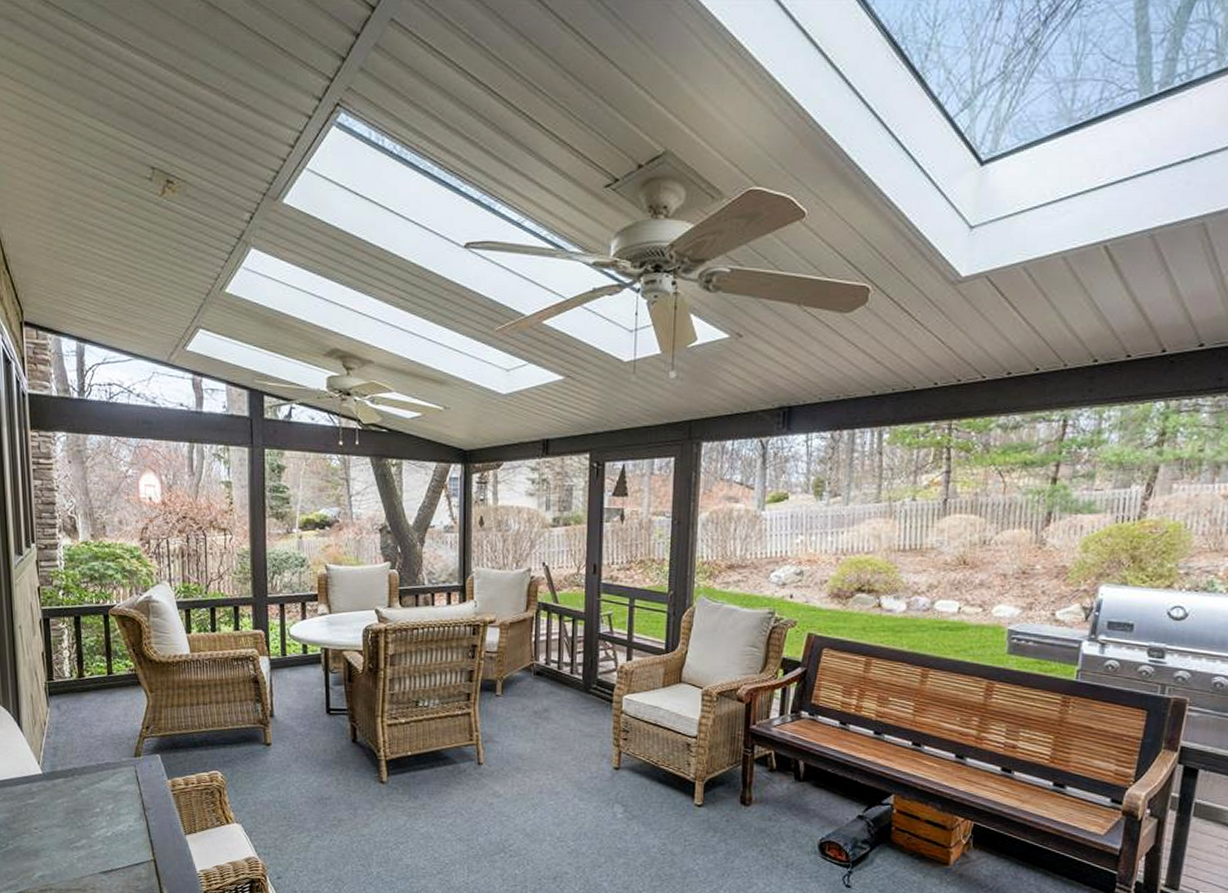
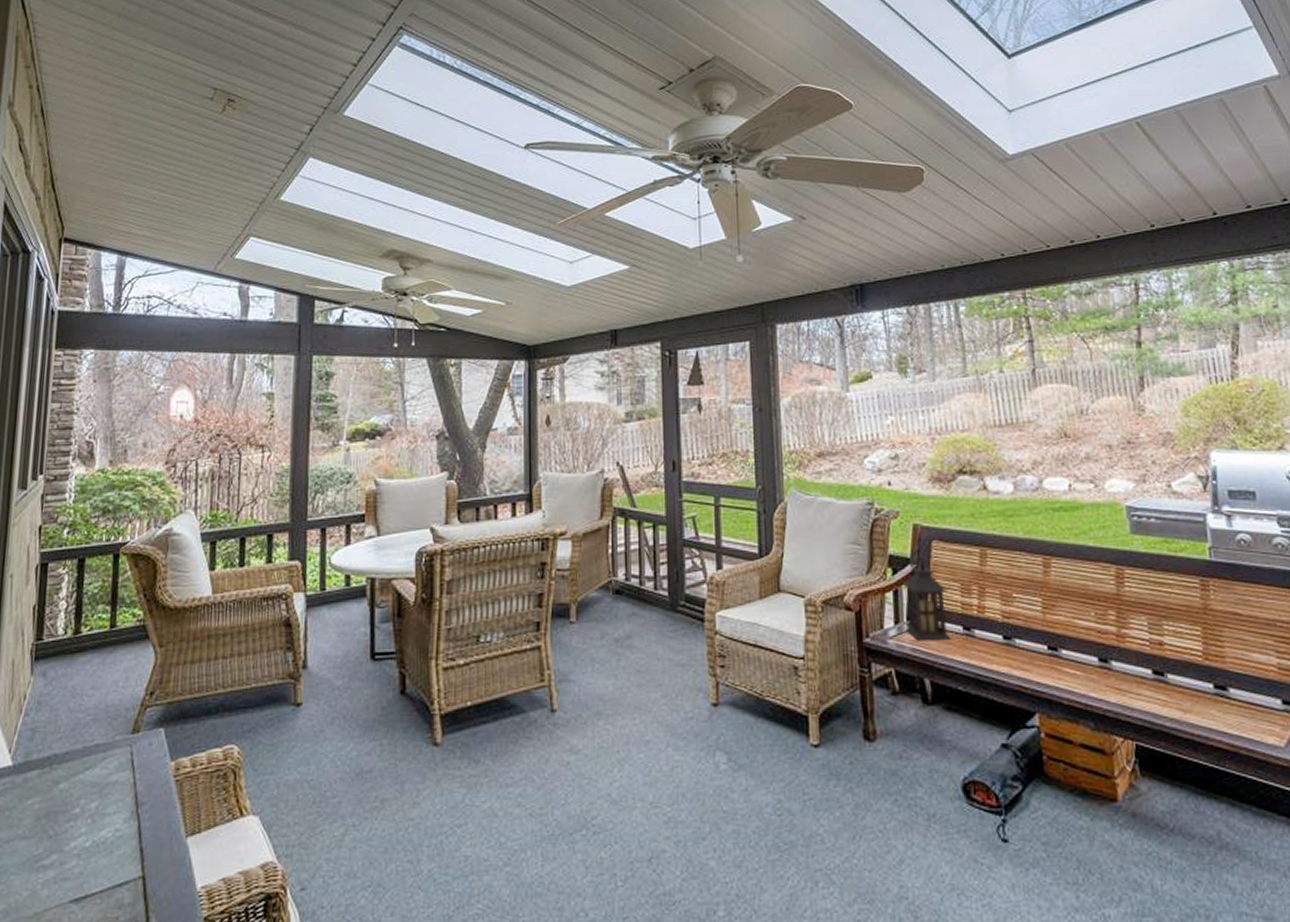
lantern: none [788,661,831,732] -> present [902,557,951,641]

